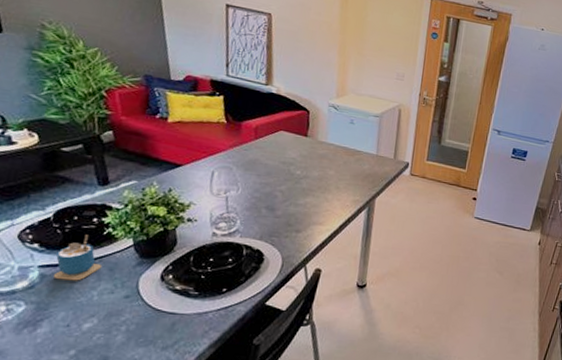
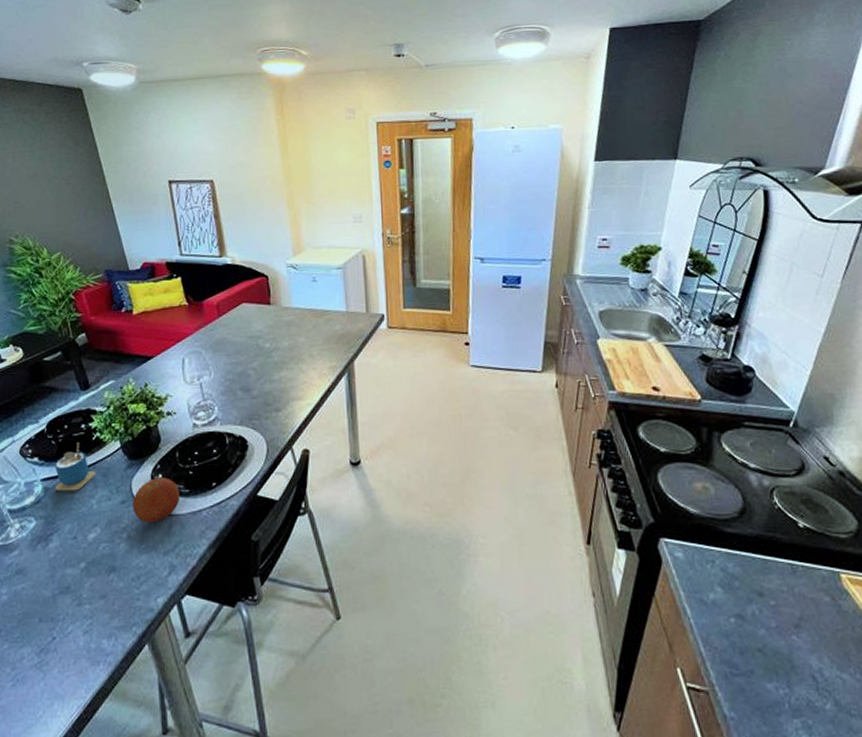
fruit: none [136,277,189,319] -> present [133,477,180,523]

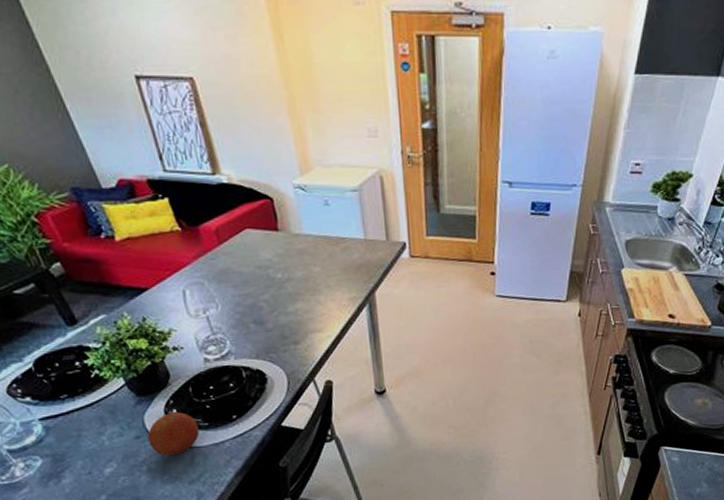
cup: present [54,442,95,492] -> none [52,380,101,430]

